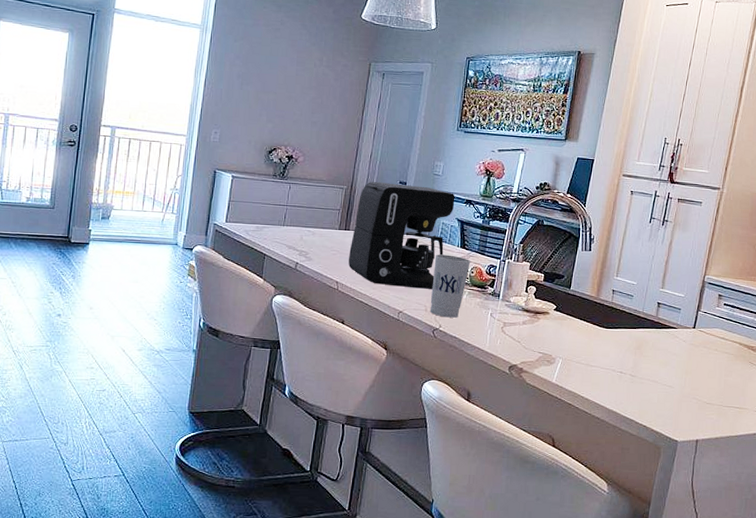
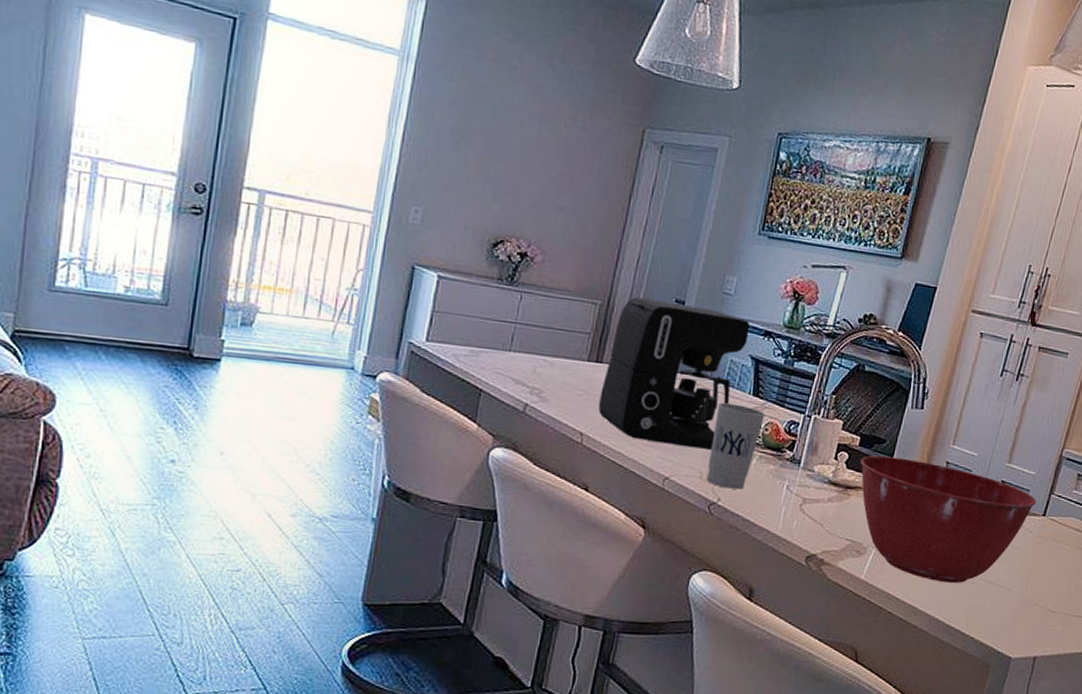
mixing bowl: none [545,288,687,384] -> present [860,455,1037,584]

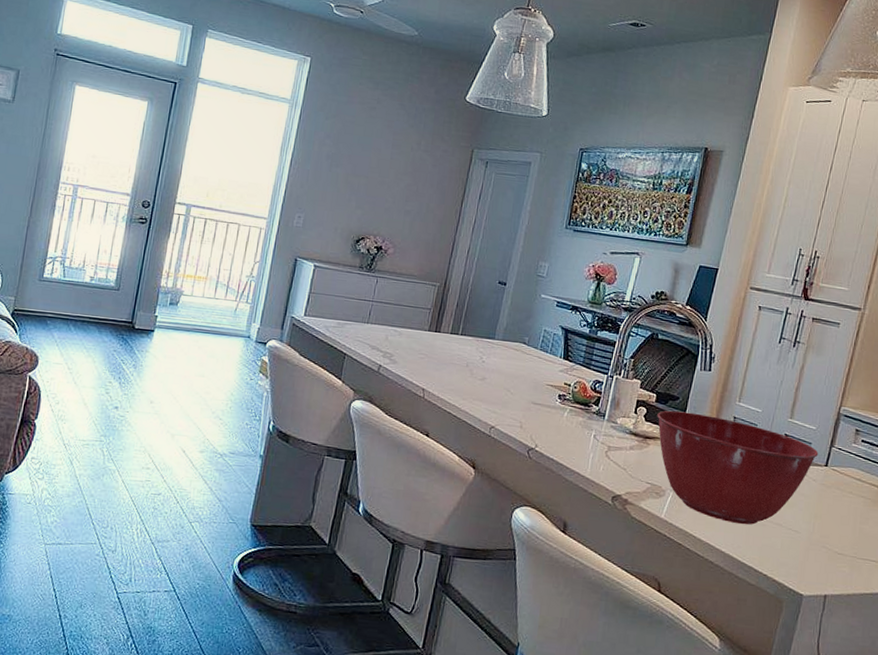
coffee maker: present [598,297,750,450] -> none [437,280,560,404]
cup: present [706,402,766,490] -> none [525,365,575,438]

